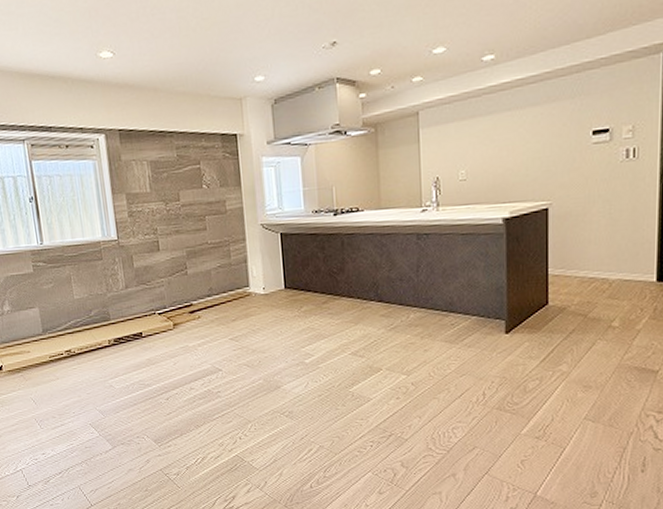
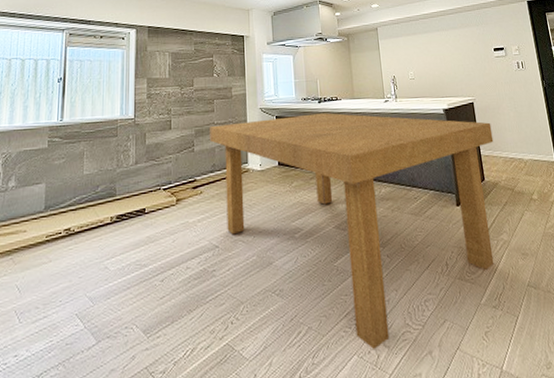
dining table: none [203,227,570,468] -> present [210,113,495,349]

